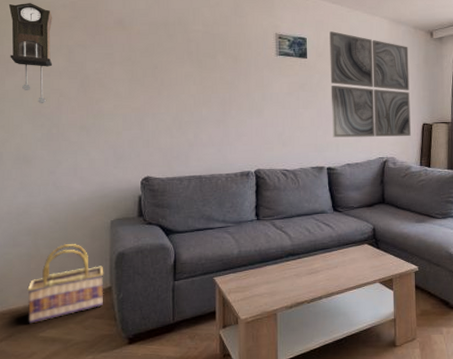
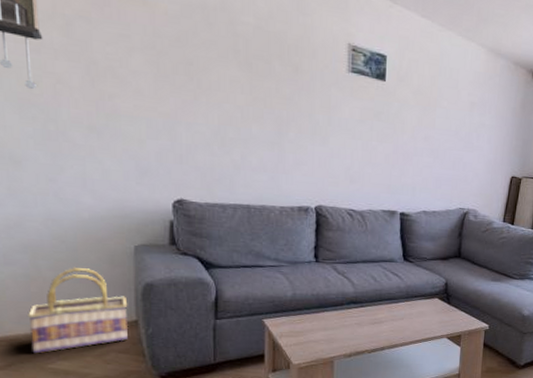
wall art: present [329,31,411,138] -> none [409,52,506,188]

